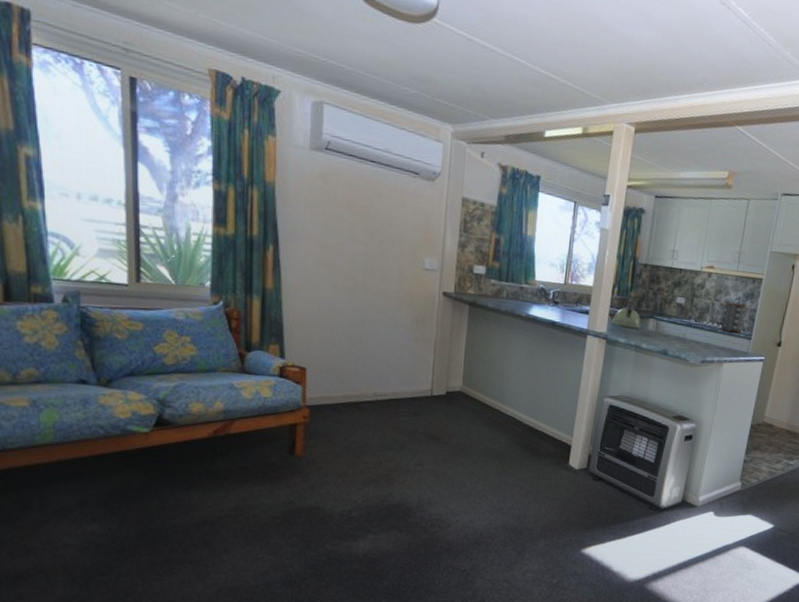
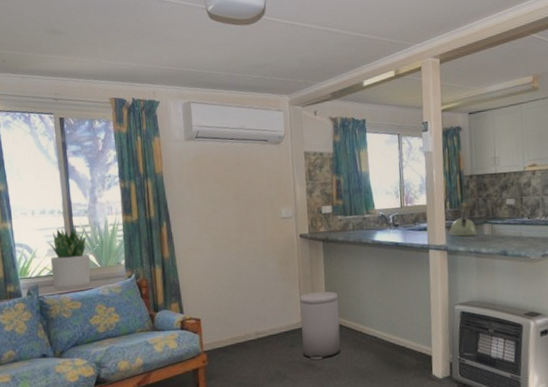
planter: none [99,223,160,307] -> present [48,224,91,291]
pedal bin: none [428,358,479,434] -> present [299,291,341,360]

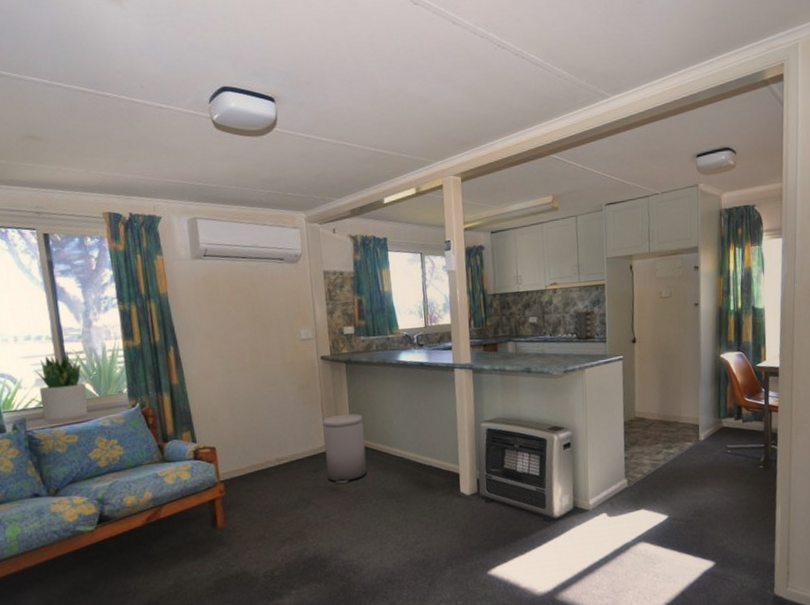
kettle: present [449,202,478,237] -> none [473,321,503,356]

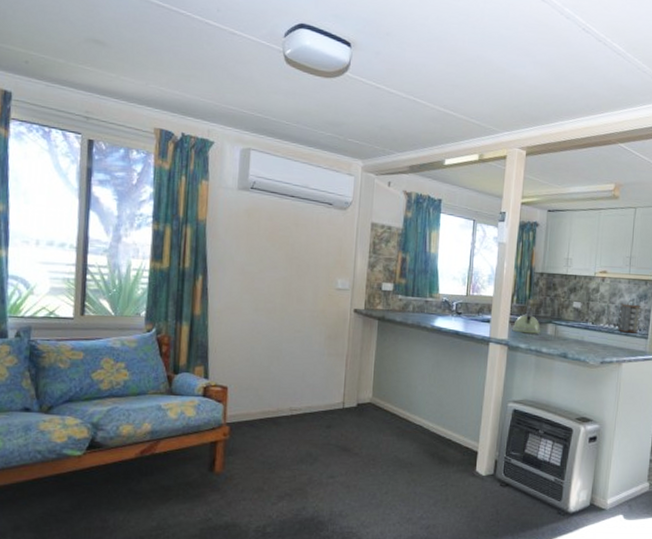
planter: present [35,351,88,424] -> none [51,263,104,337]
pedal bin: present [322,413,367,484] -> none [340,371,388,445]
kettle: none [473,321,503,356] -> present [512,299,541,334]

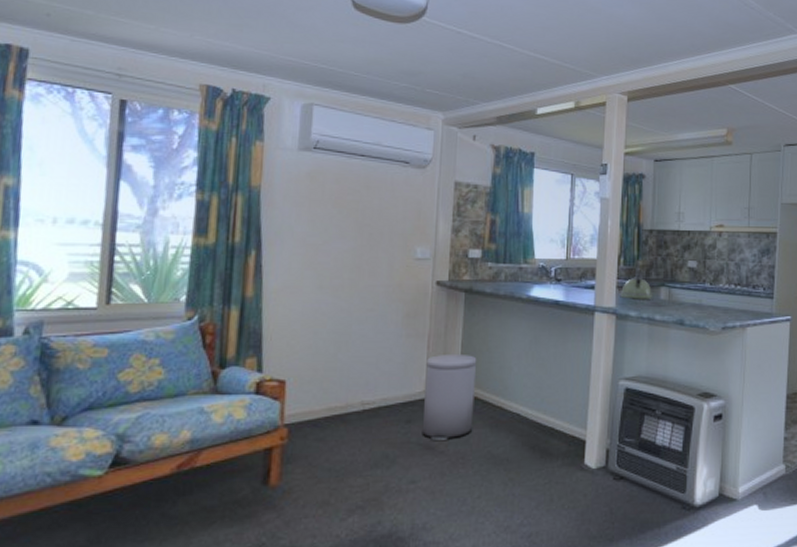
pedal bin: none [340,371,388,445] -> present [422,353,477,441]
spice rack: present [618,300,641,333] -> none [739,256,764,293]

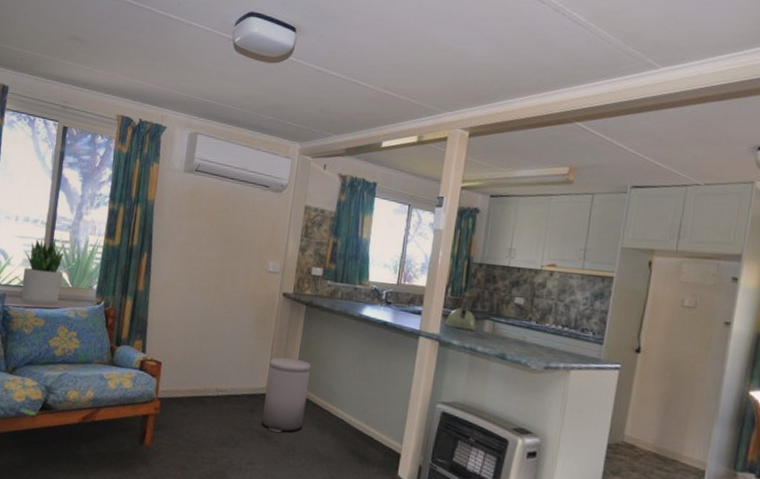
planter: none [68,242,136,331] -> present [21,238,67,306]

